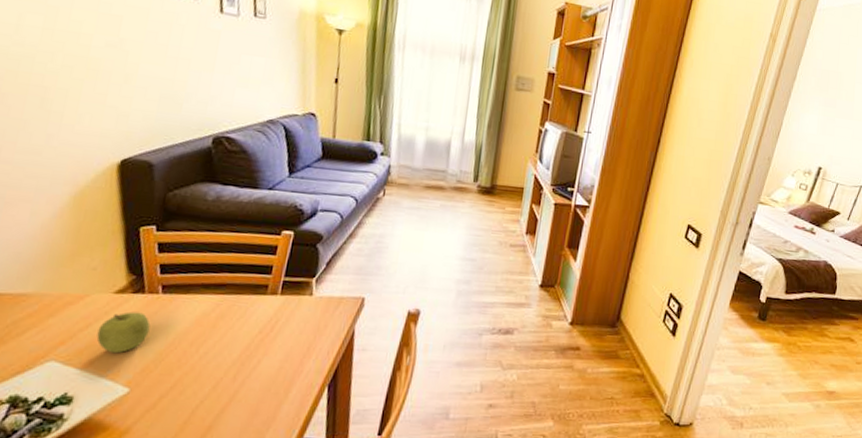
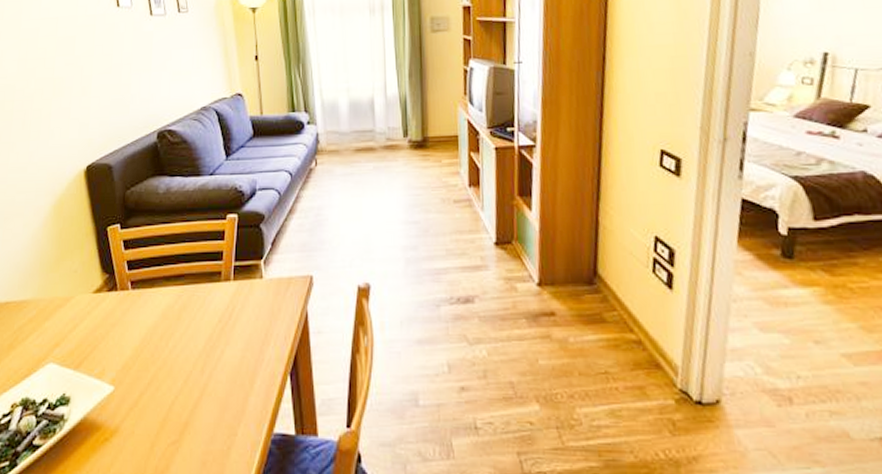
fruit: present [96,311,151,354] -> none [83,310,125,352]

